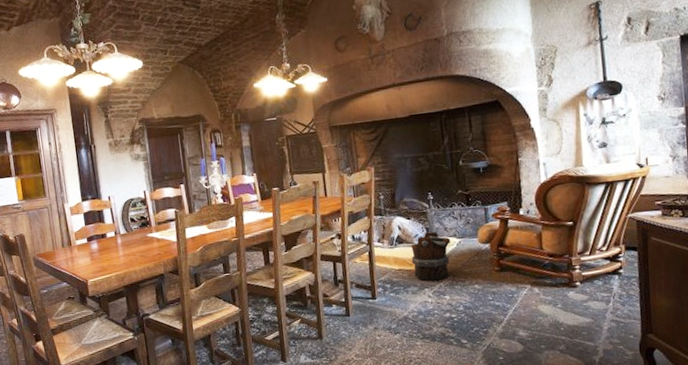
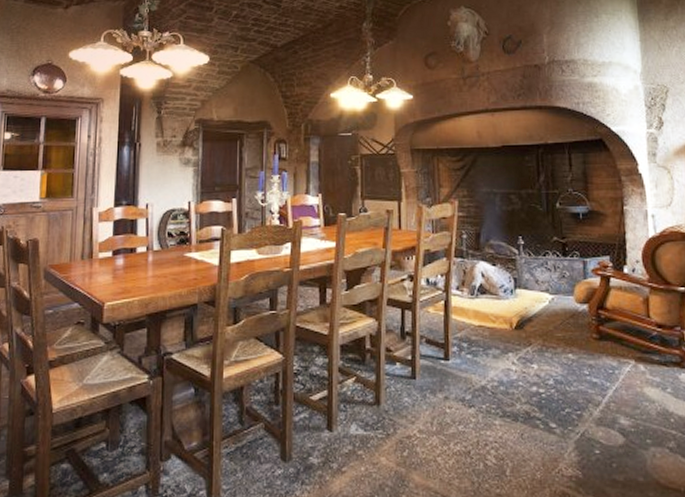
wooden bucket: present [411,231,451,281] -> none [495,283,542,344]

